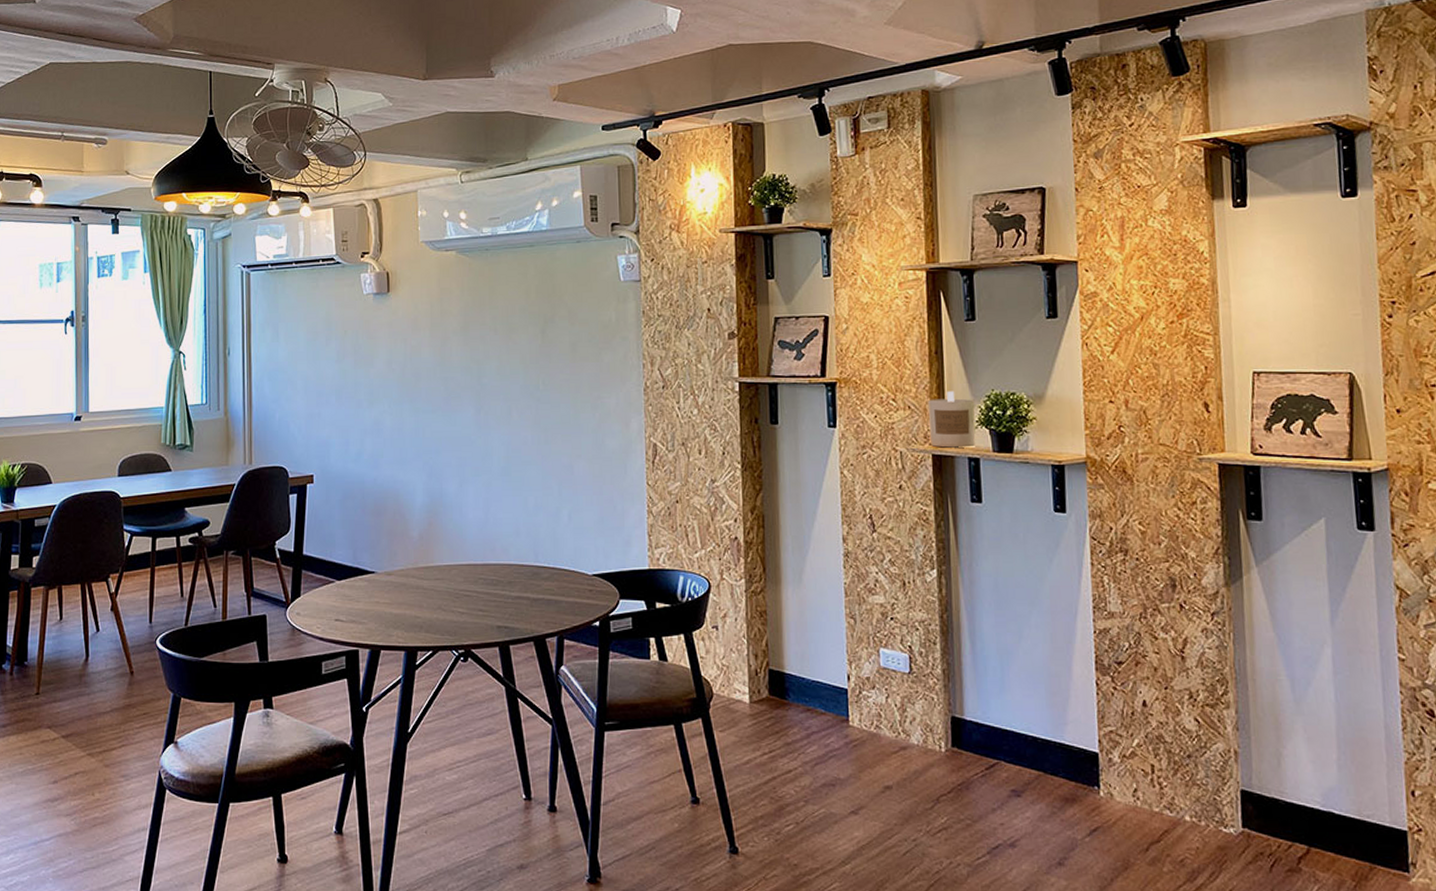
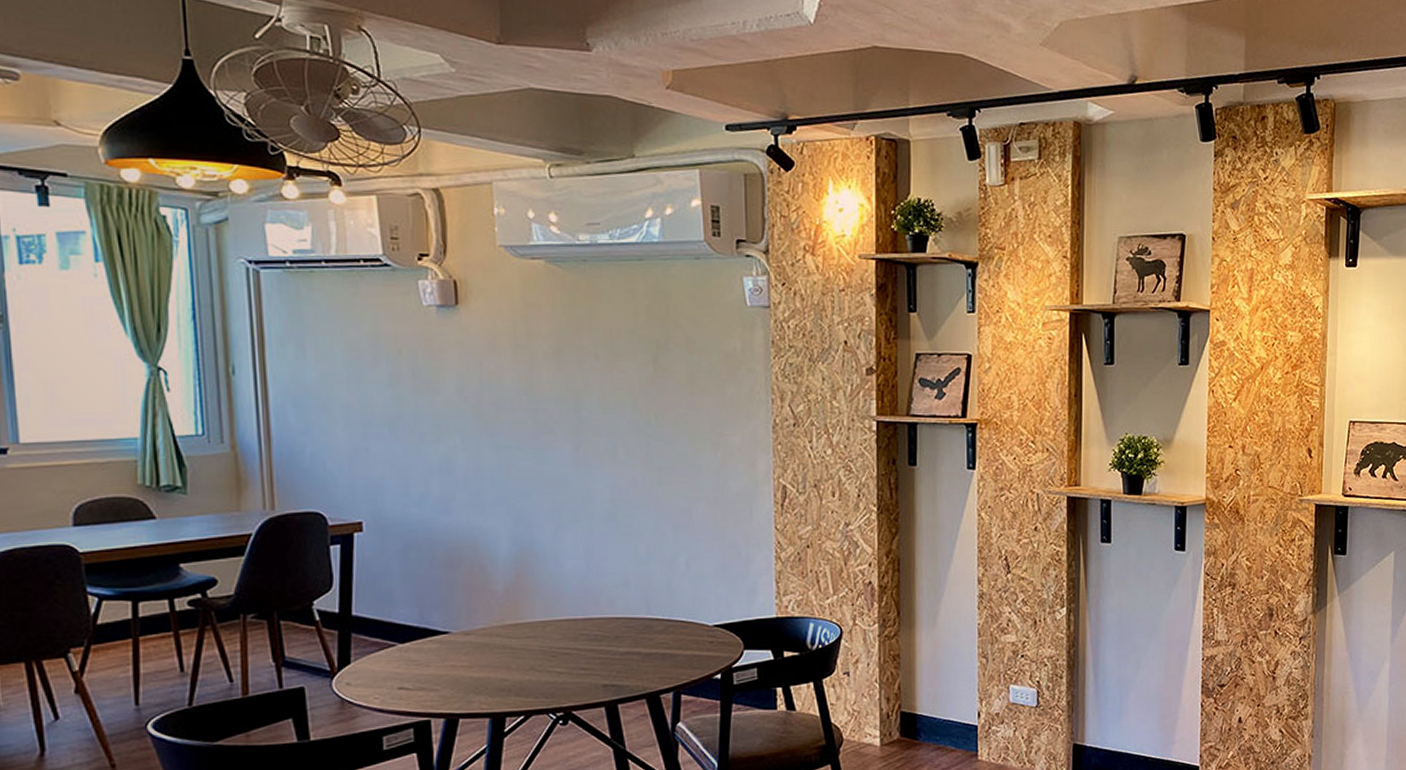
candle: present [927,390,976,448] -> none [1065,433,1110,490]

